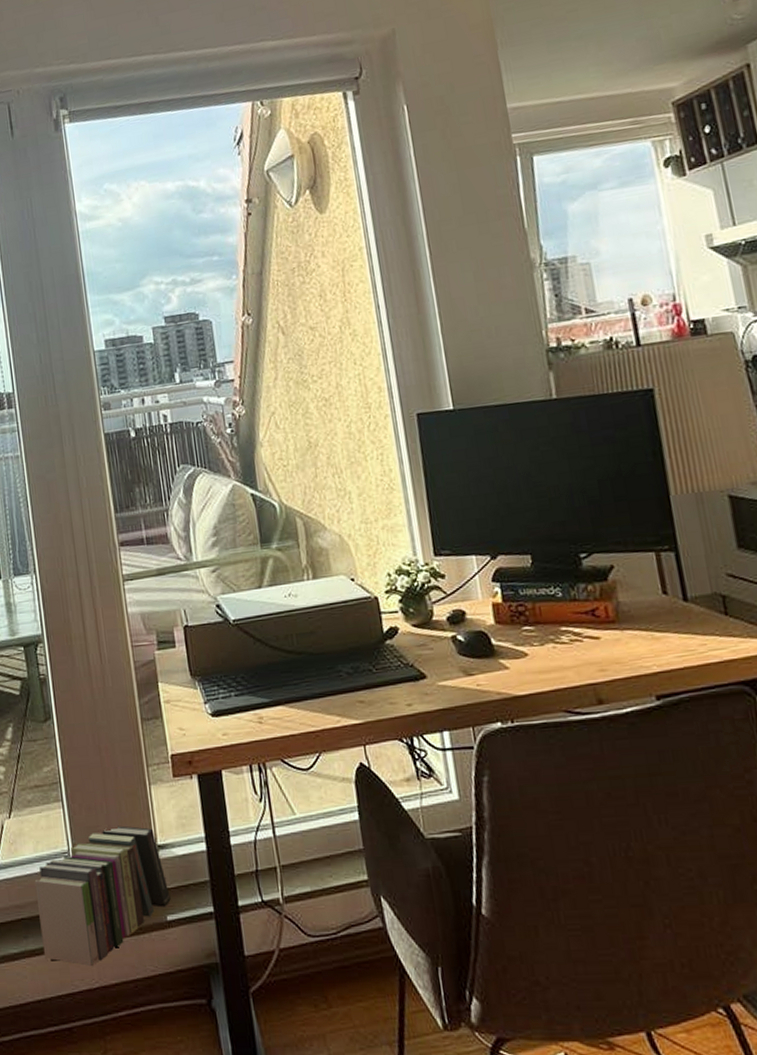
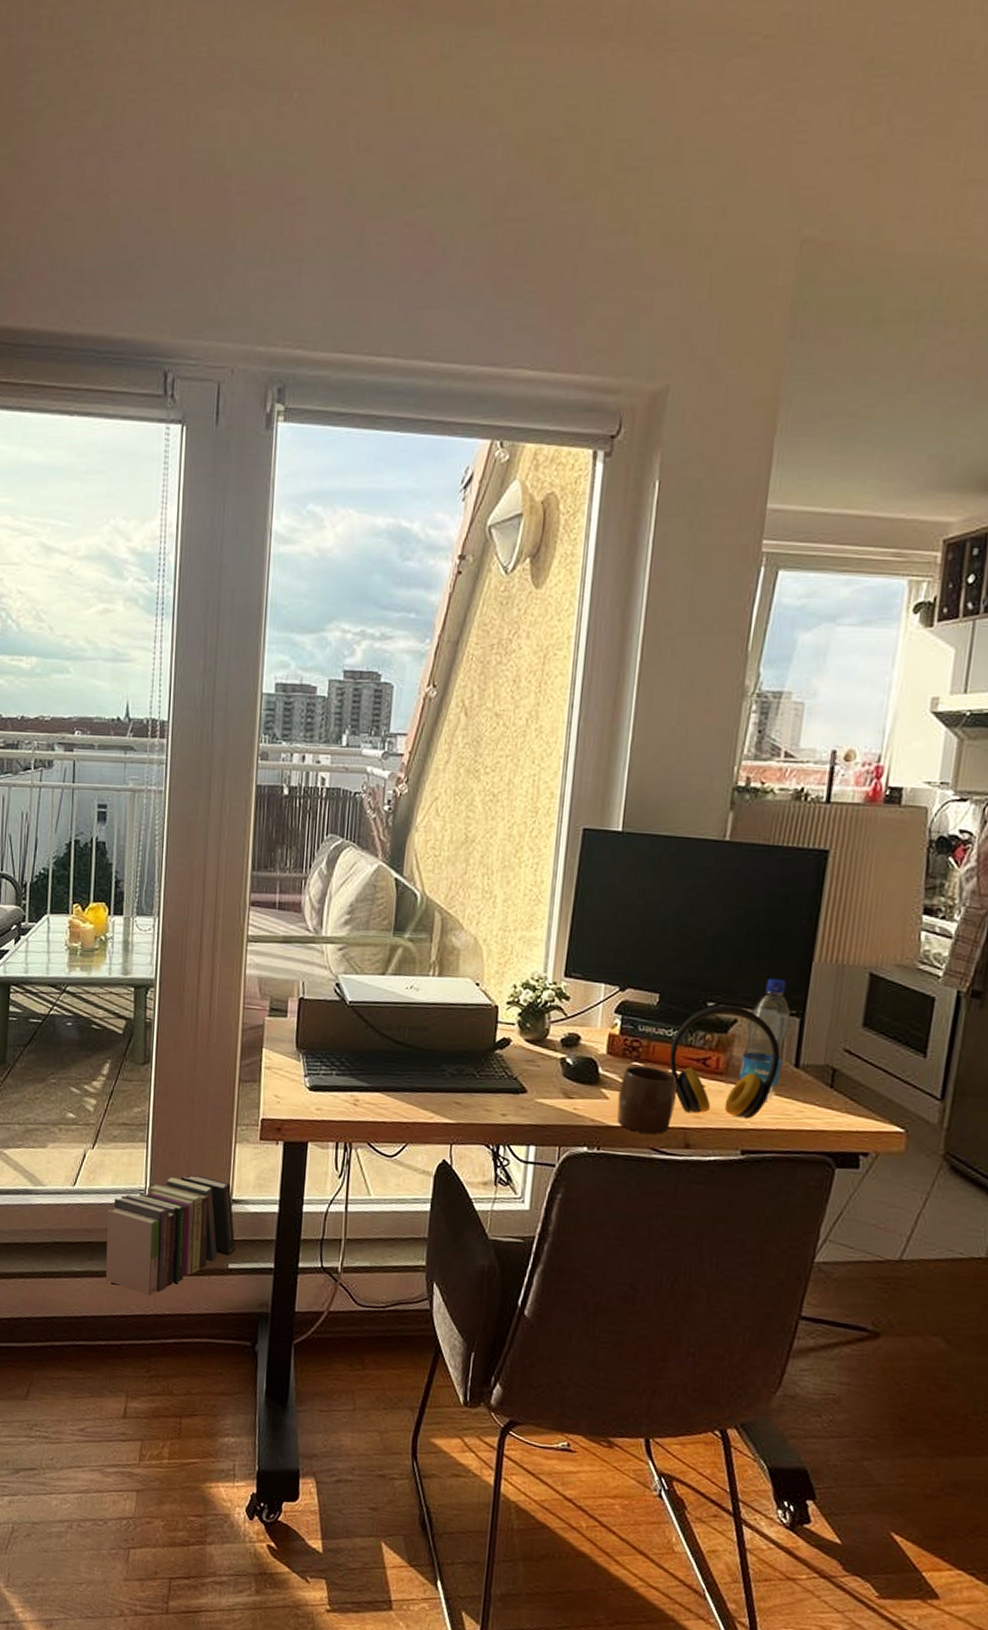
mug: none [516,628,578,697] -> present [616,1066,677,1134]
headphones: none [555,551,669,668] -> present [669,1004,781,1119]
bottle: none [624,517,674,643] -> present [738,978,791,1103]

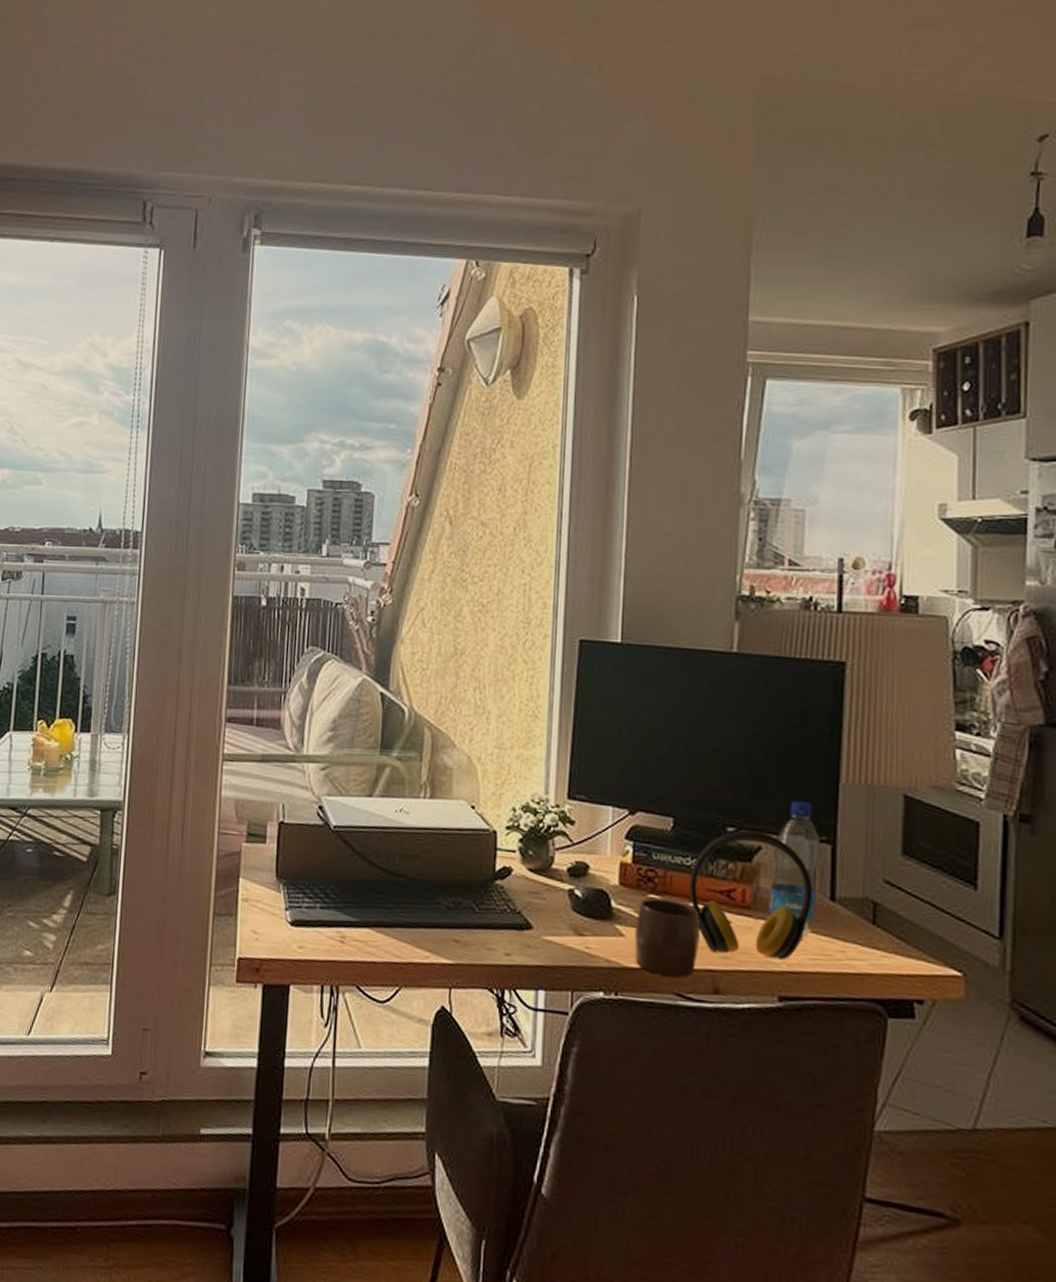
books: present [105,1175,236,1296] -> none [60,1022,209,1168]

